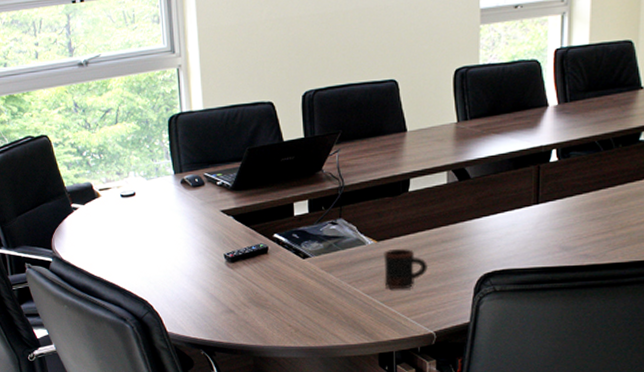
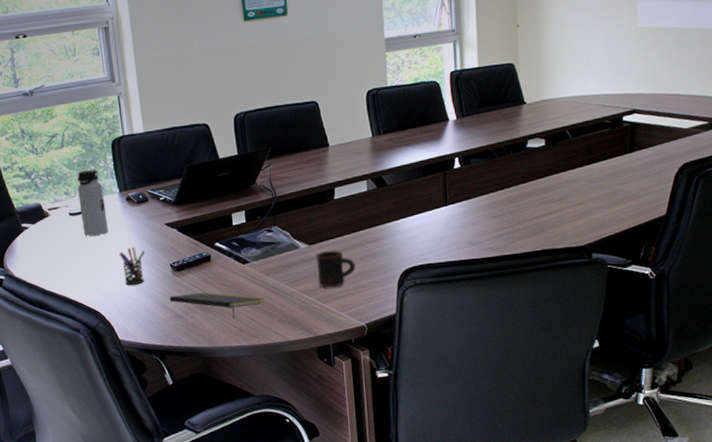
water bottle: none [130,149,161,220] -> present [77,170,108,236]
pen holder: none [170,234,198,275] -> present [119,247,145,286]
notepad: none [221,286,324,317] -> present [169,292,265,318]

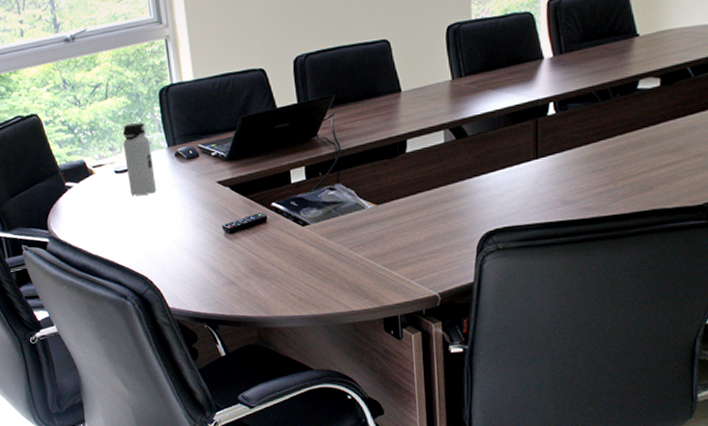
pen holder: present [119,247,145,286] -> none [167,207,196,249]
notepad: present [169,292,265,318] -> none [221,257,326,286]
mug: present [315,250,357,288] -> none [383,211,430,253]

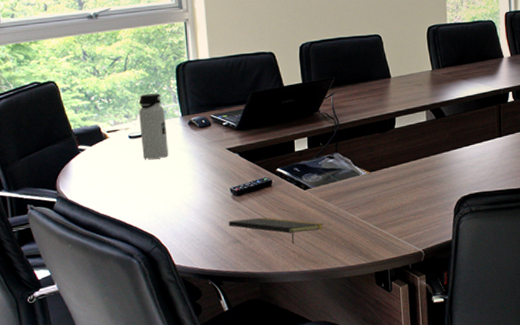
notepad: none [221,257,326,286] -> present [228,217,324,244]

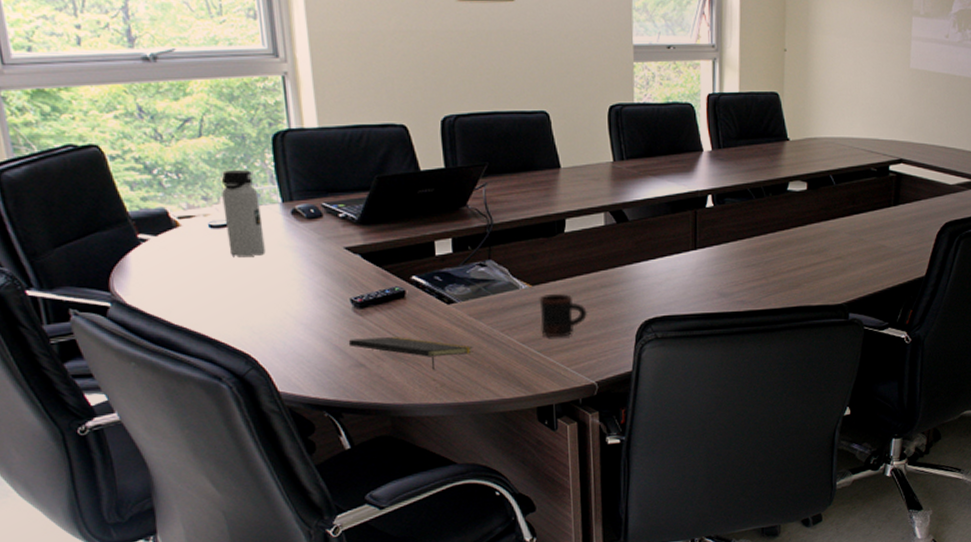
mug: none [375,178,415,214] -> present [539,294,588,338]

